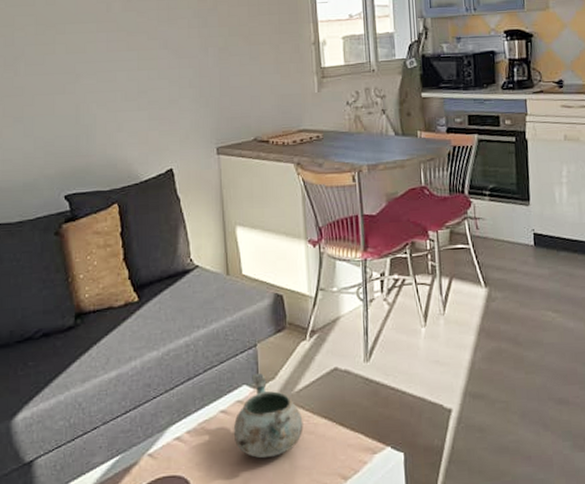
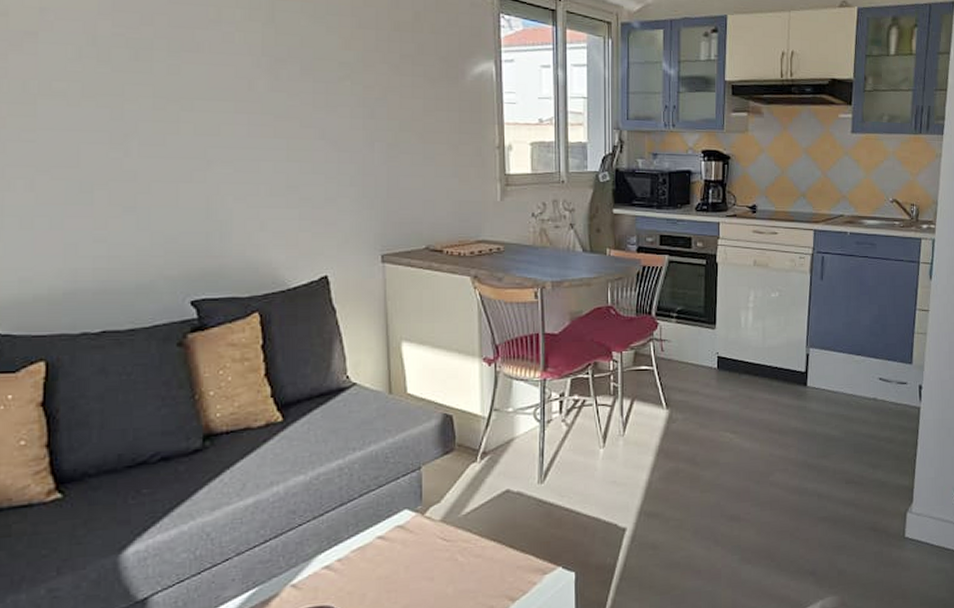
decorative bowl: present [233,374,304,459] -> none [391,497,470,584]

